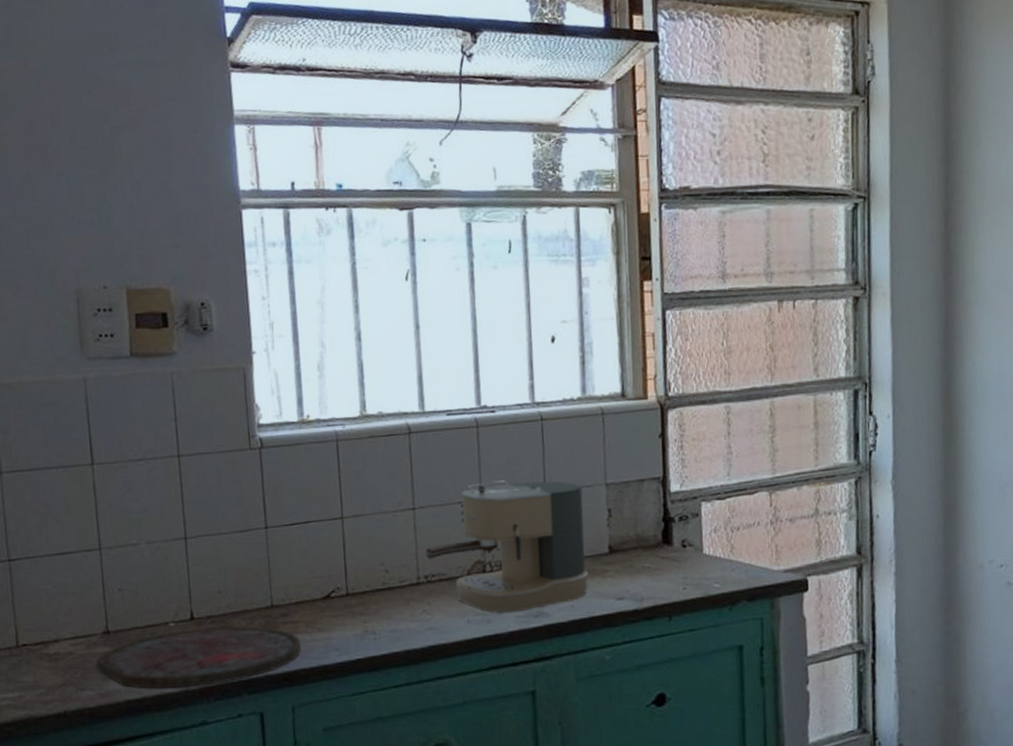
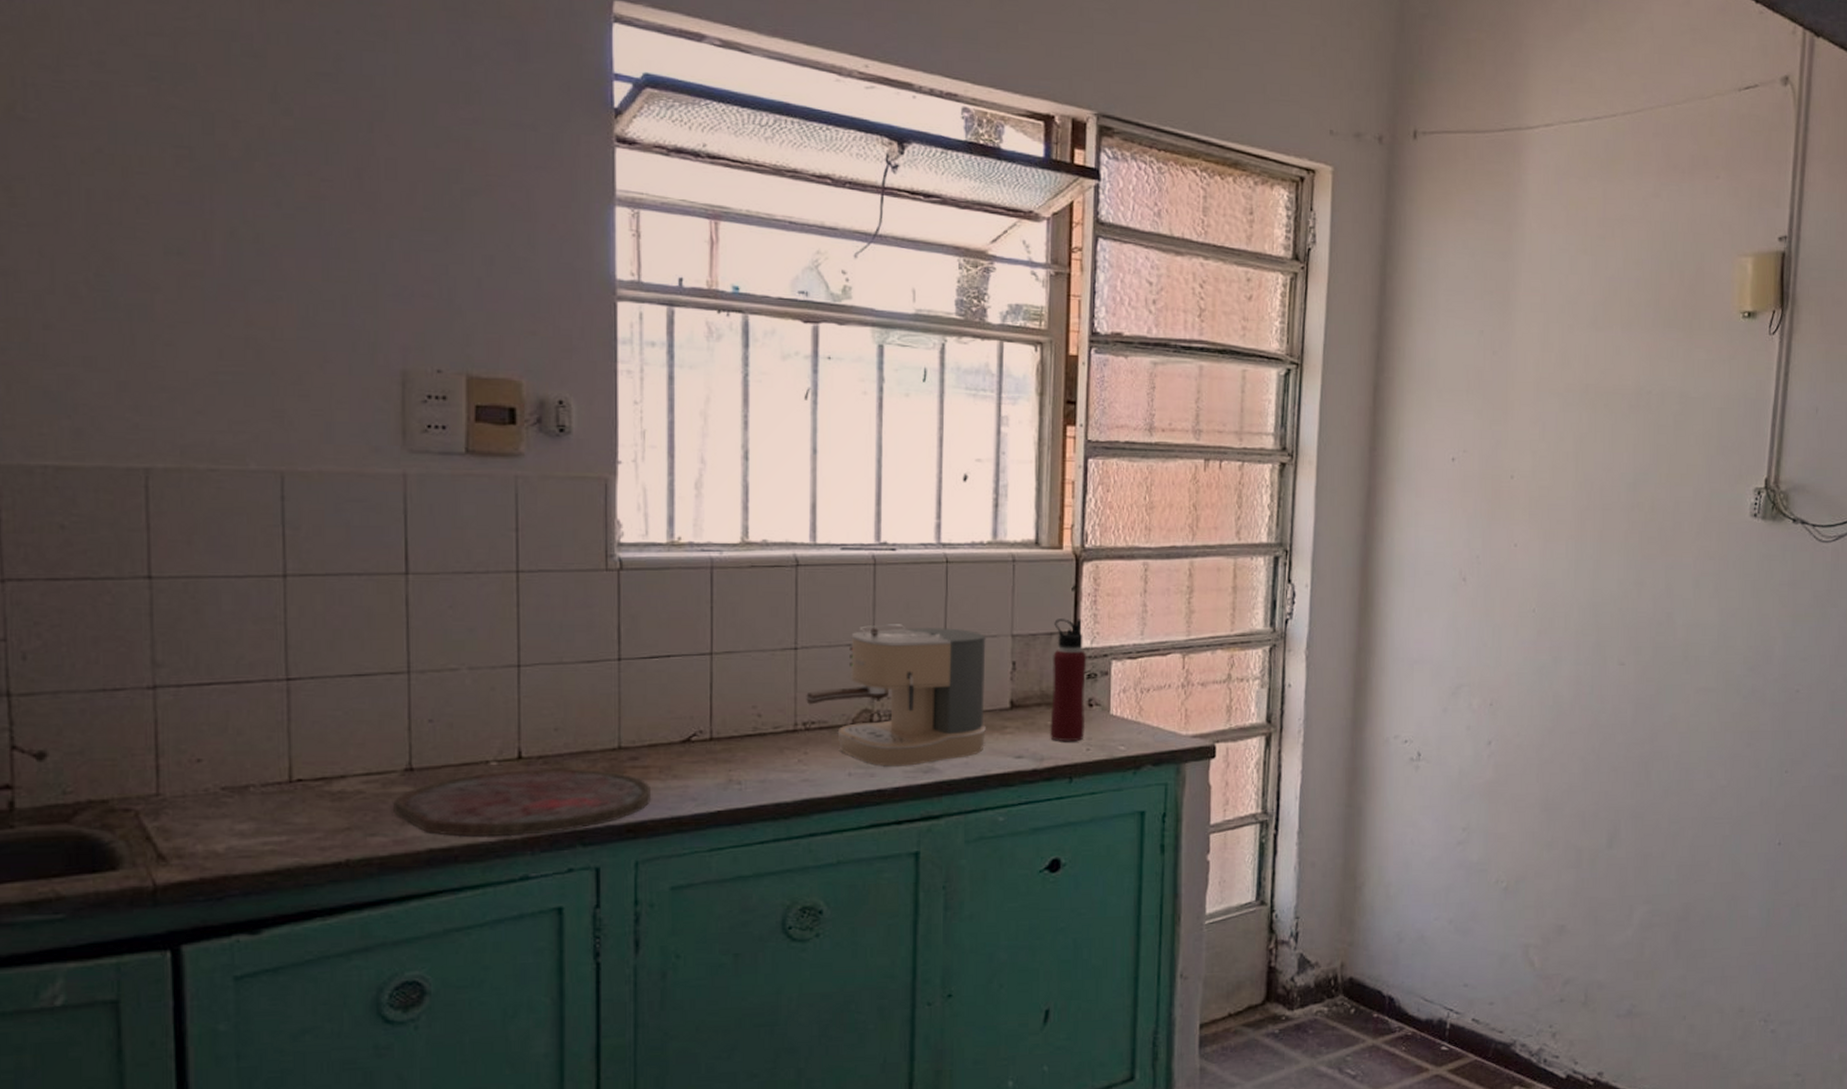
water bottle: none [644,464,681,583] -> present [1049,619,1087,742]

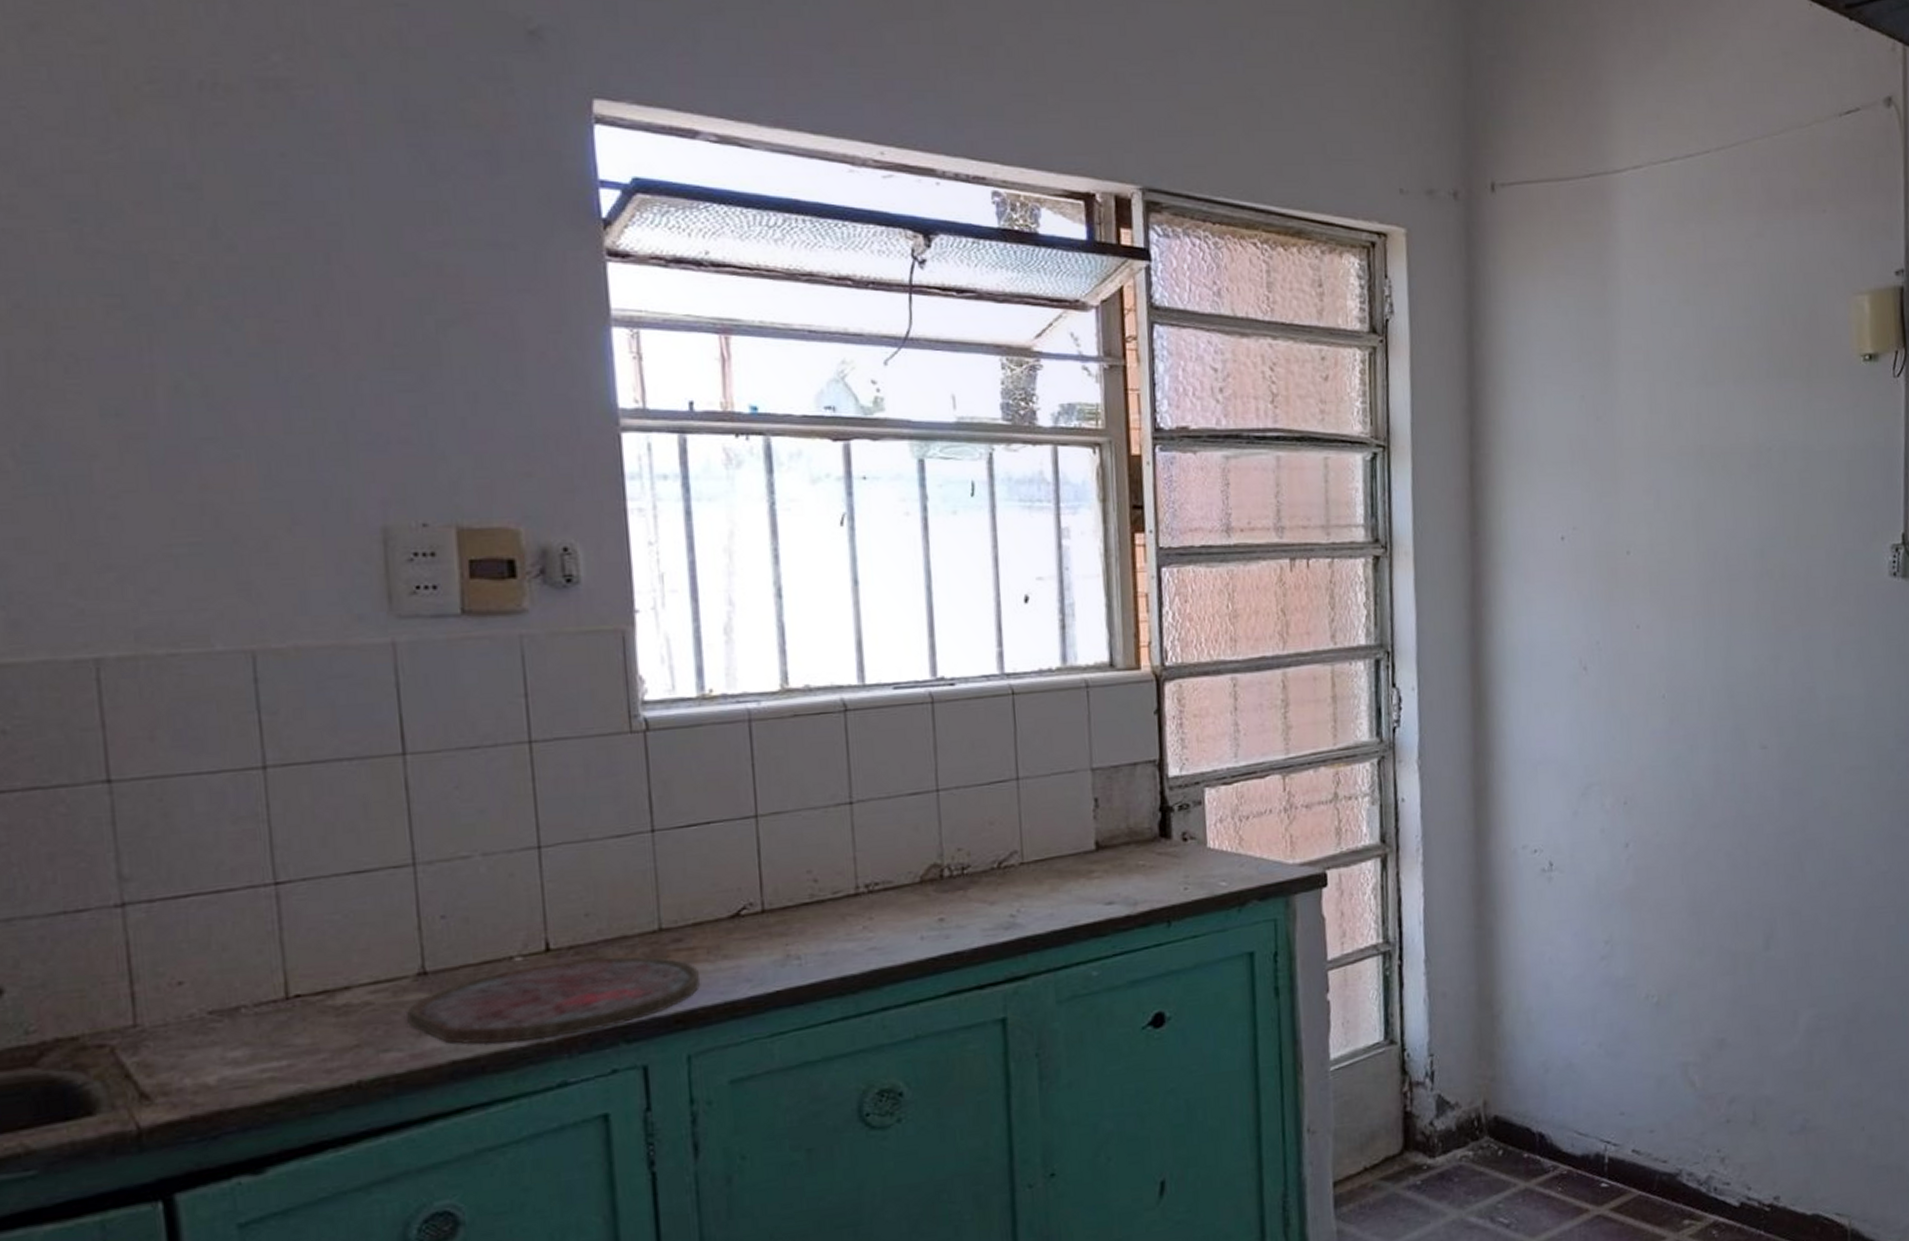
coffee maker: present [806,624,986,767] -> none [866,766,1071,926]
water bottle: present [1049,619,1087,742] -> none [1137,745,1181,882]

